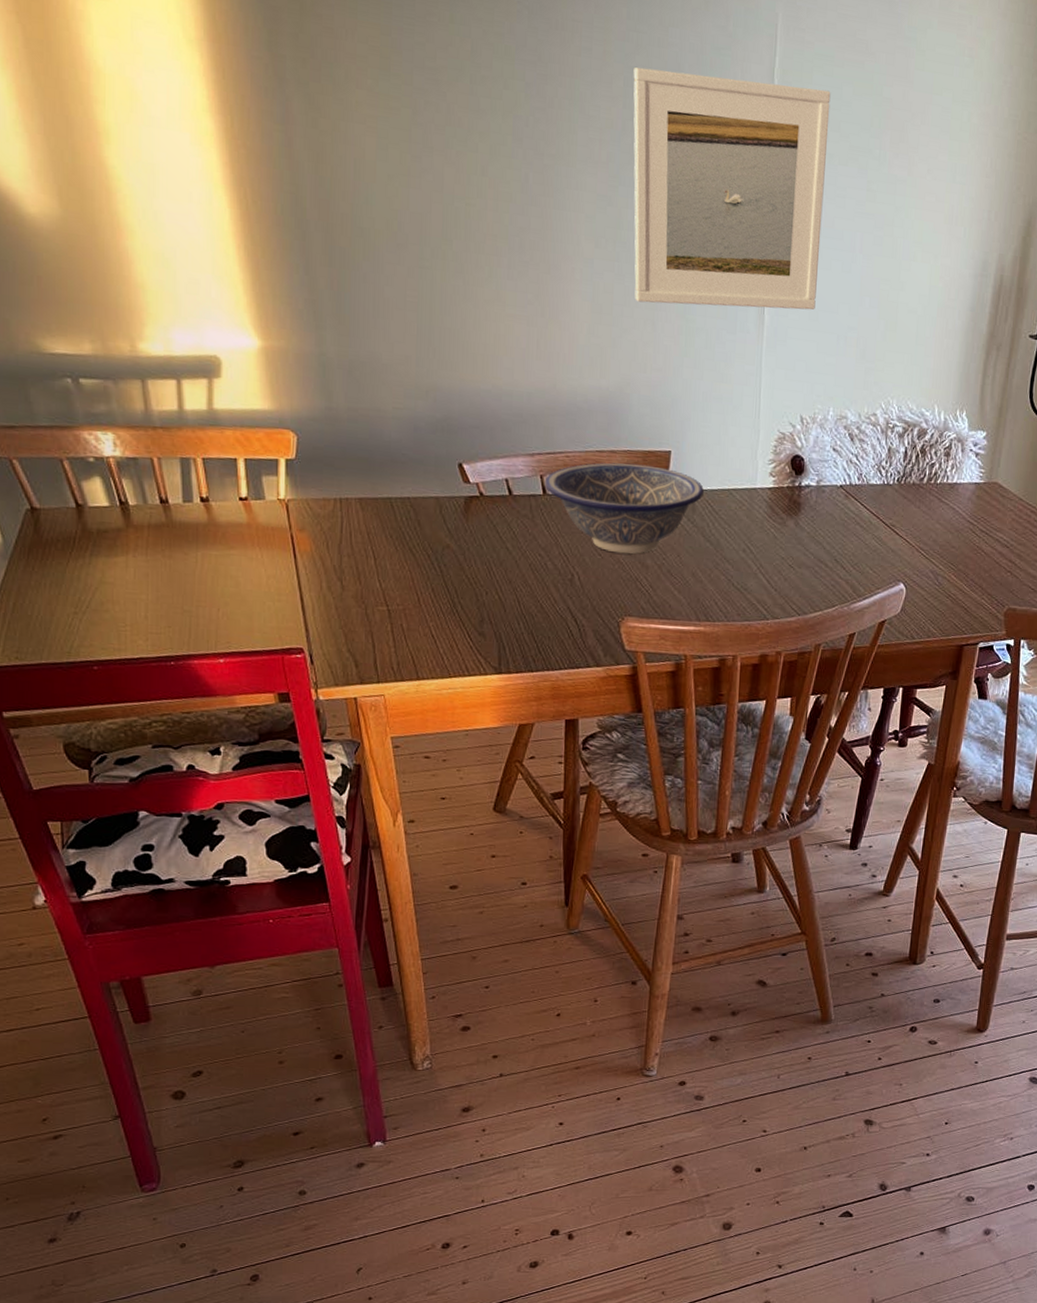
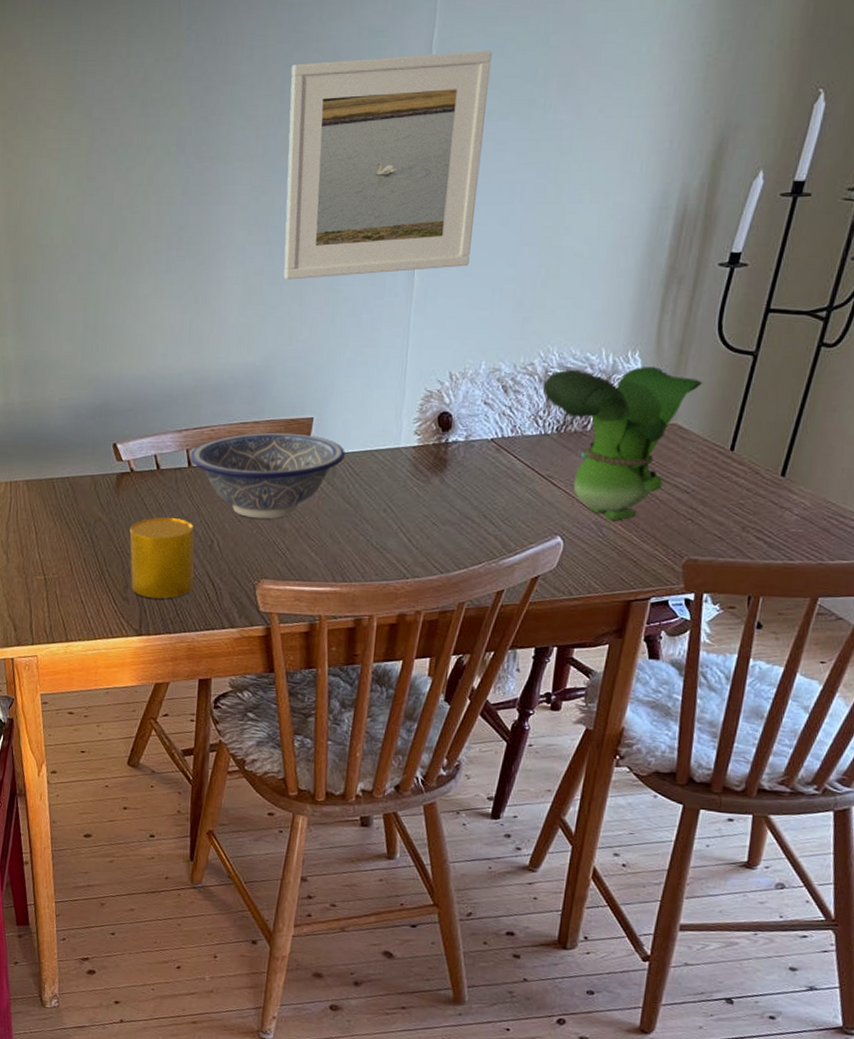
cup: none [482,547,556,635] -> present [129,517,194,599]
toy figurine: none [884,423,1019,570] -> present [542,366,703,520]

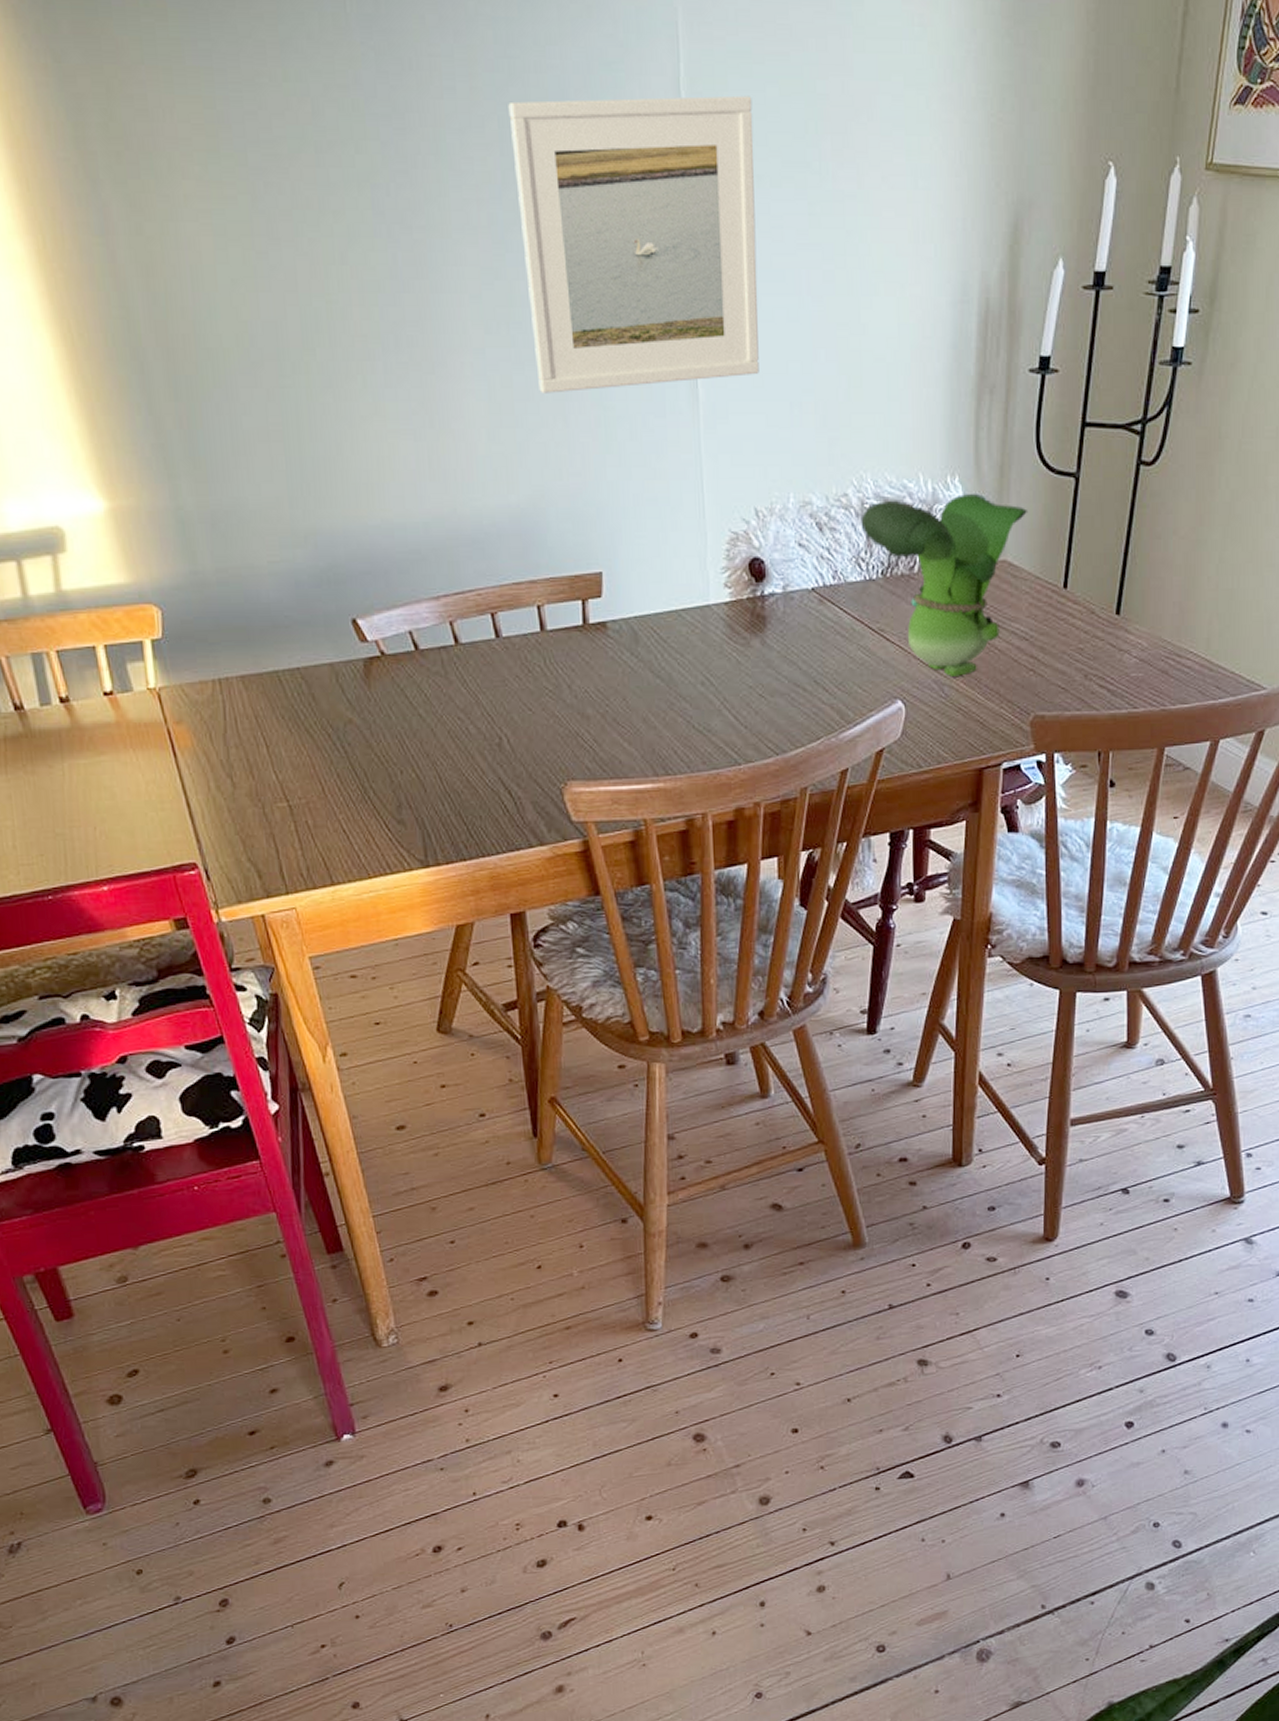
cup: present [129,517,194,599] -> none [392,712,486,818]
decorative bowl: present [190,432,345,519] -> none [455,593,647,705]

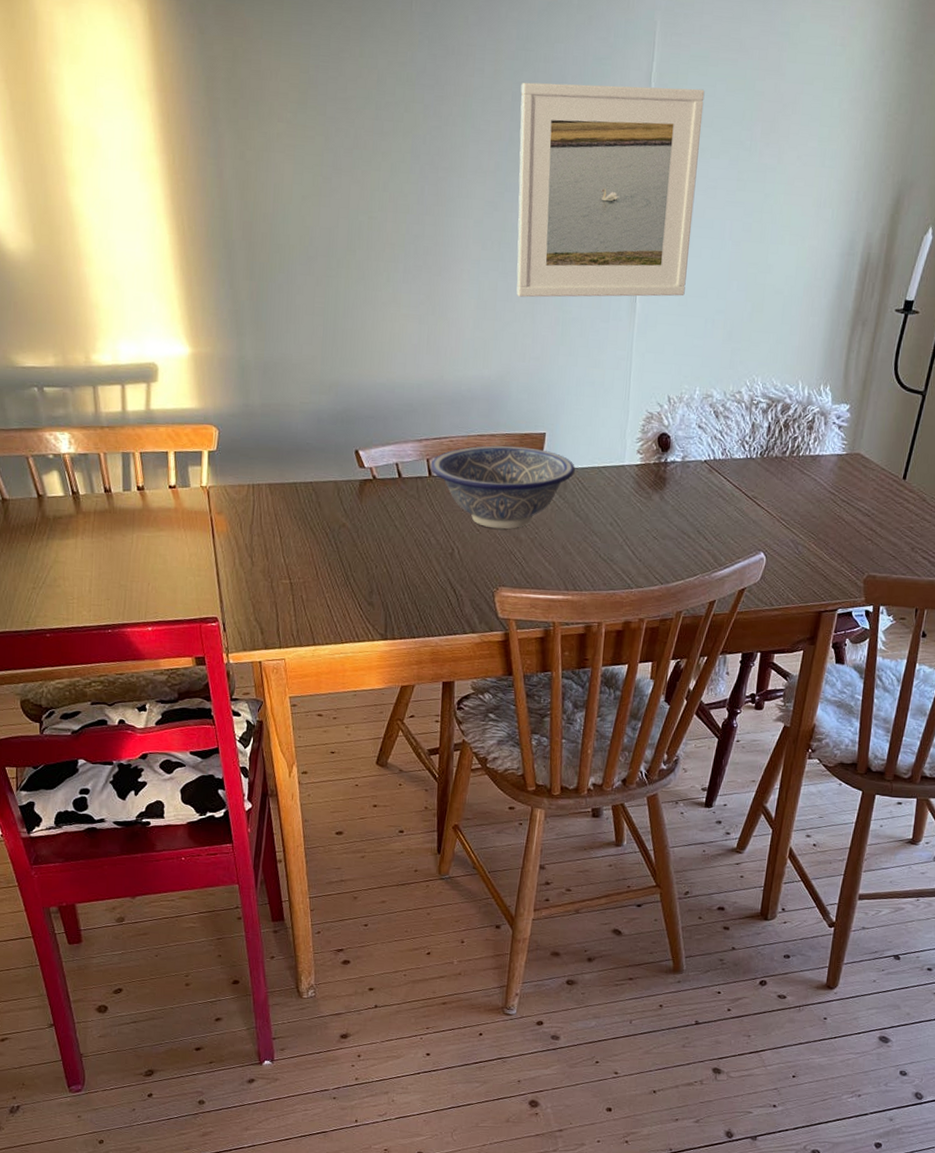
decorative bowl: none [455,593,647,705] -> present [430,445,575,529]
toy figurine: present [860,493,1029,676] -> none [748,399,882,539]

